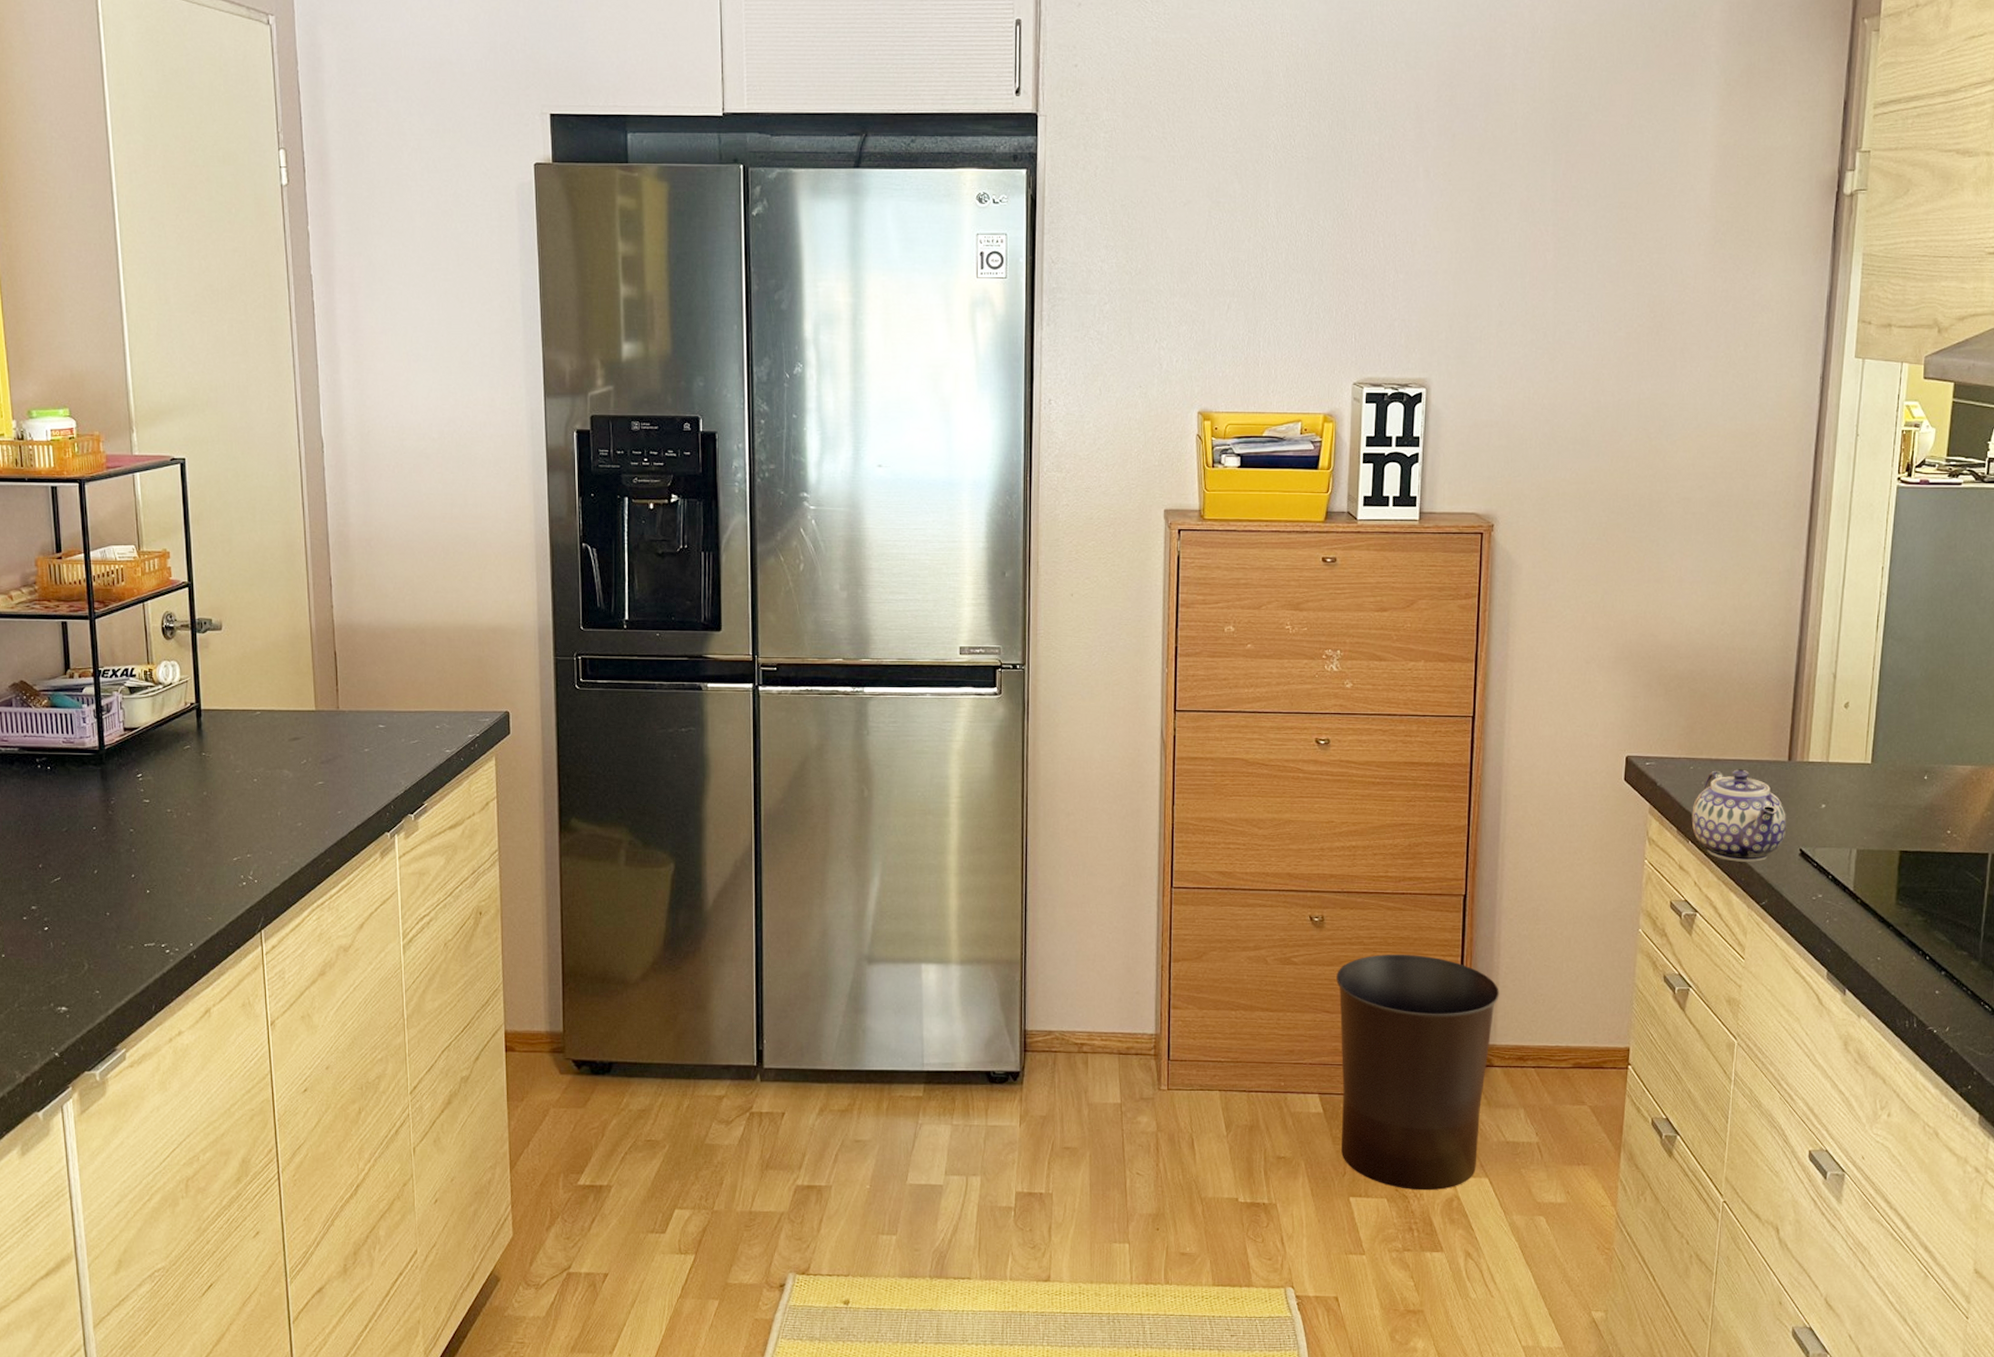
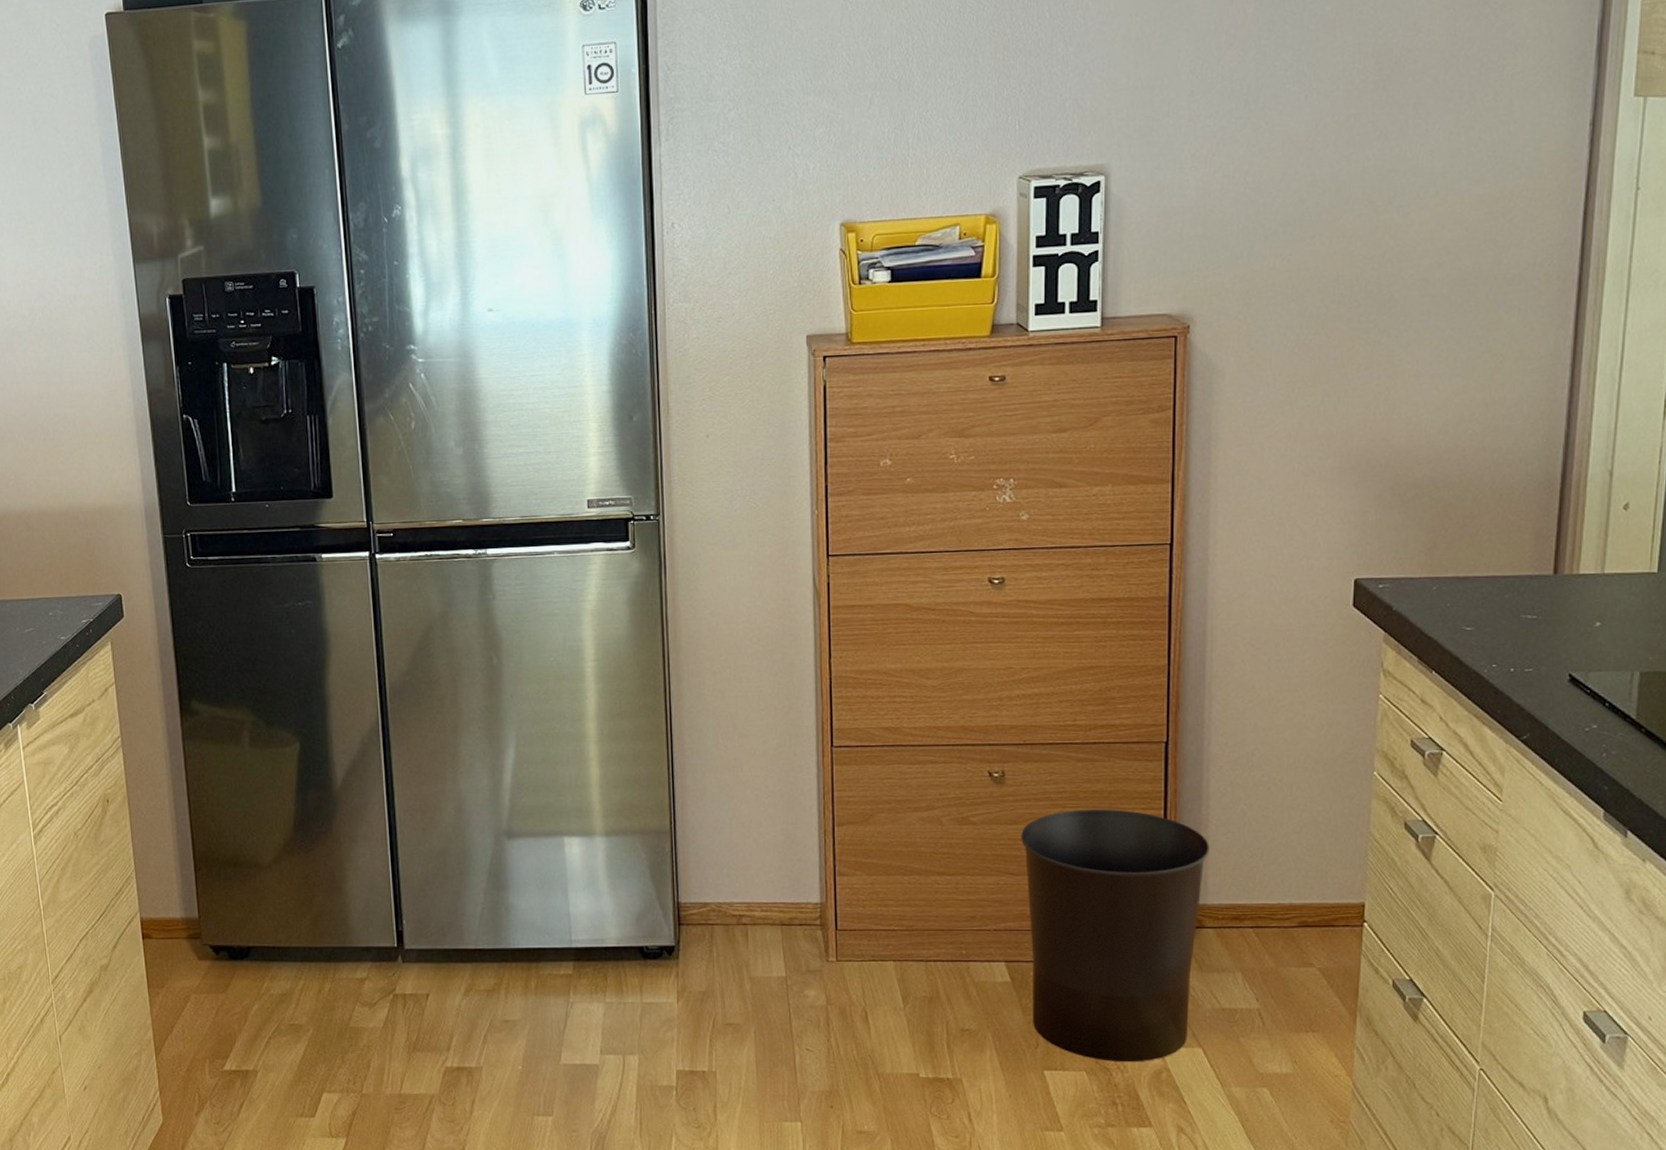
teapot: present [1691,769,1787,862] -> none [1435,587,1553,692]

